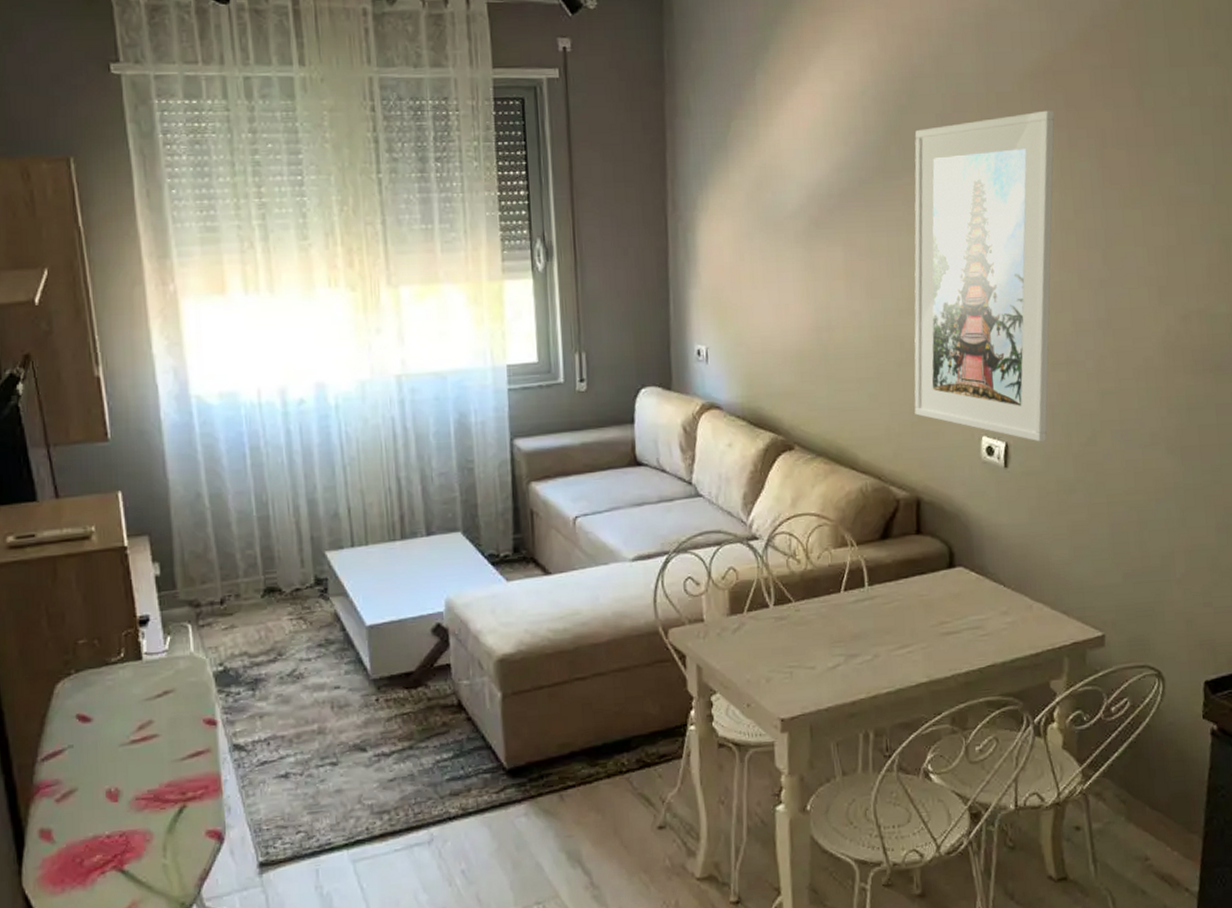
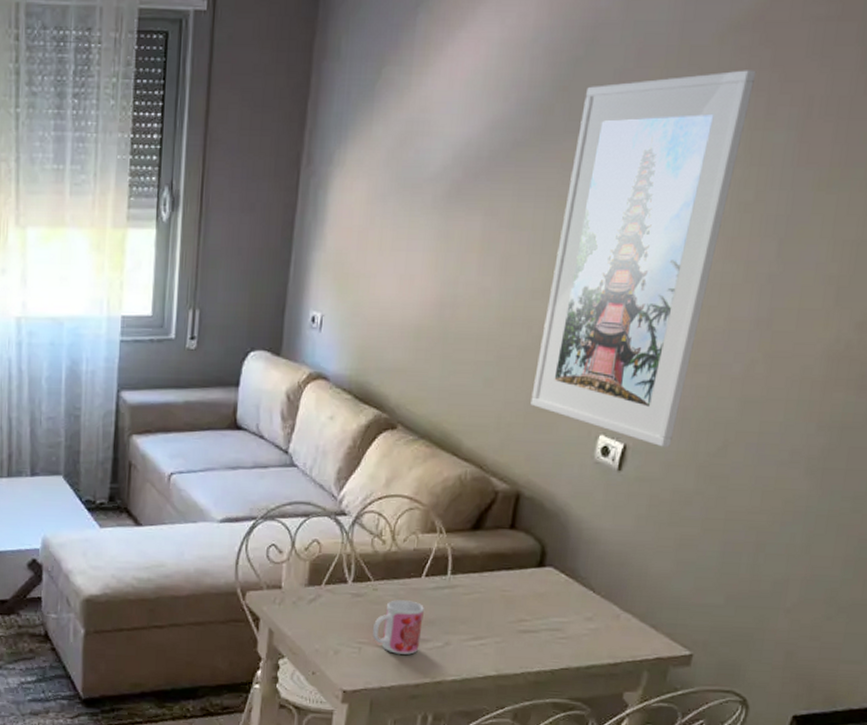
mug: none [801,617,850,674] -> present [373,600,424,655]

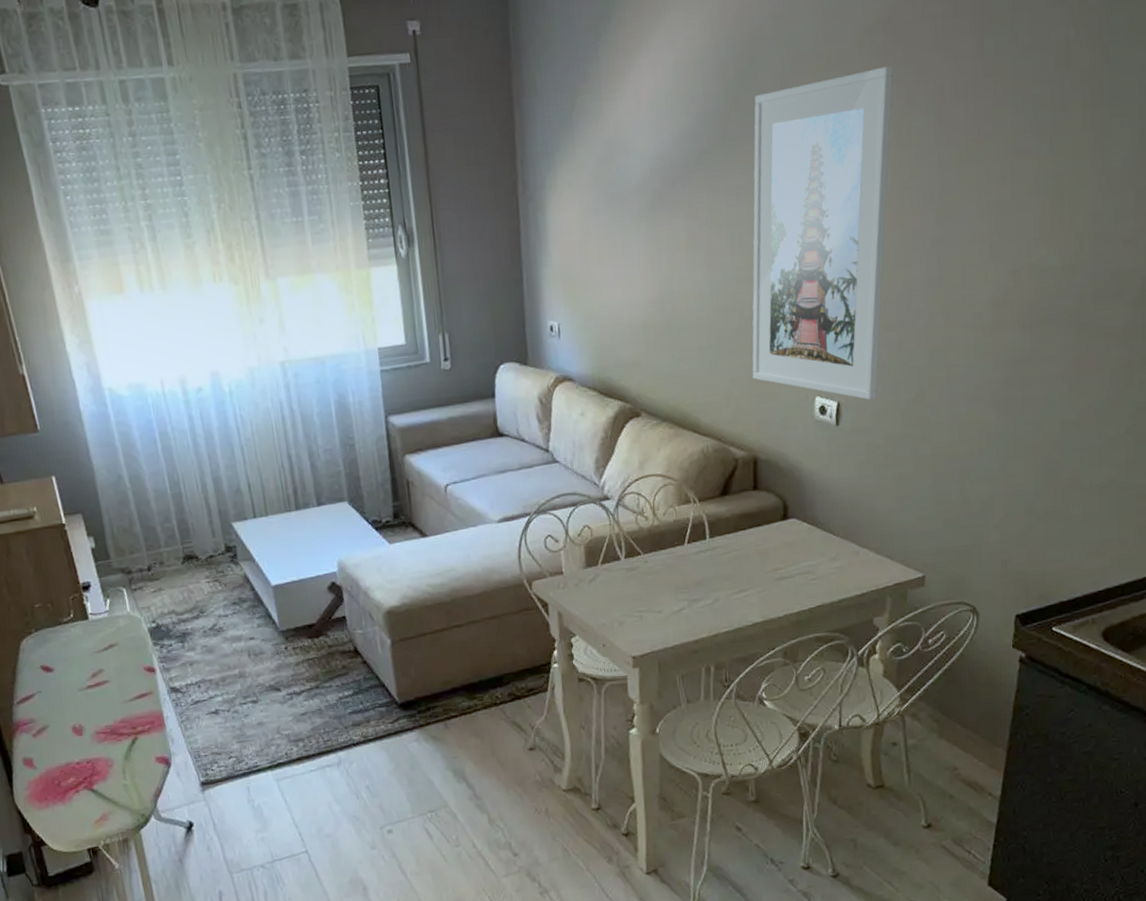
mug: present [373,600,424,655] -> none [650,567,693,616]

